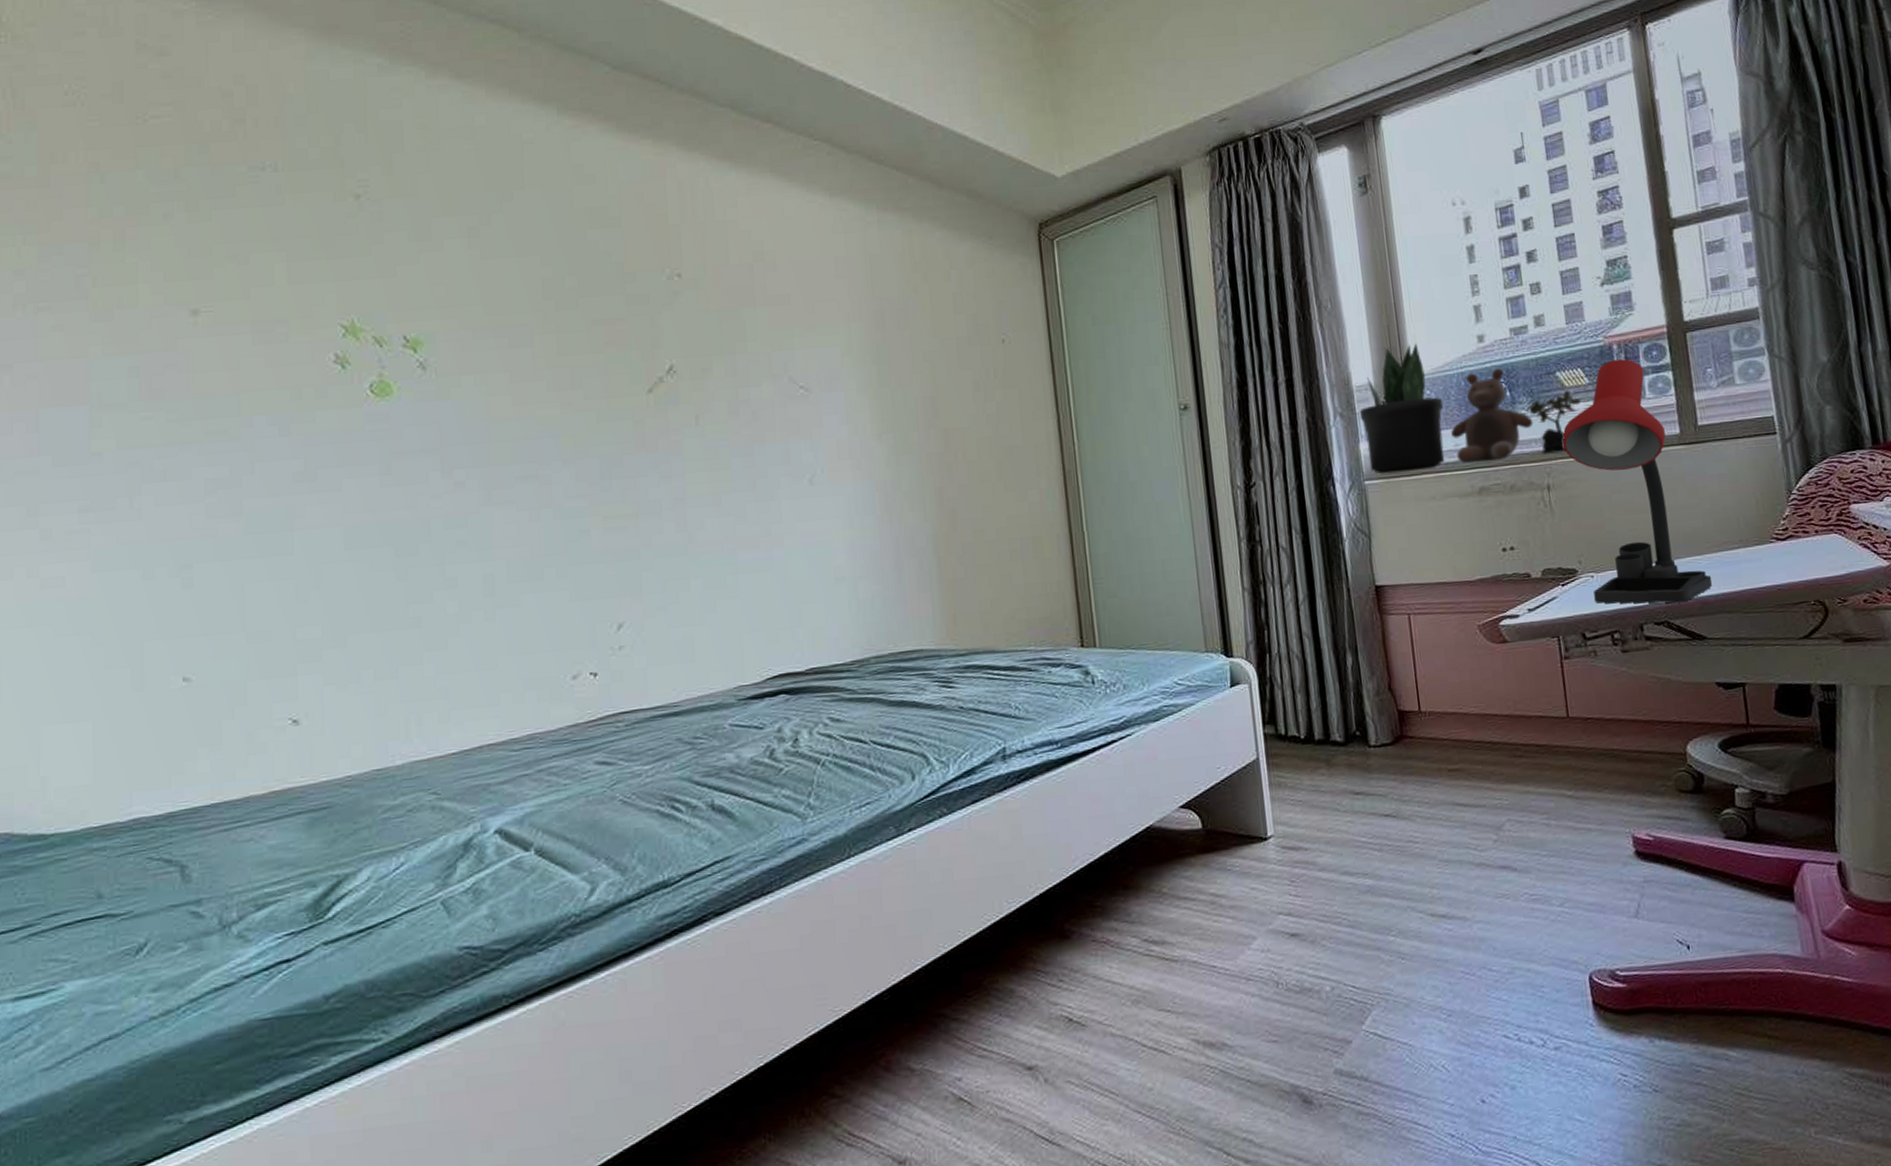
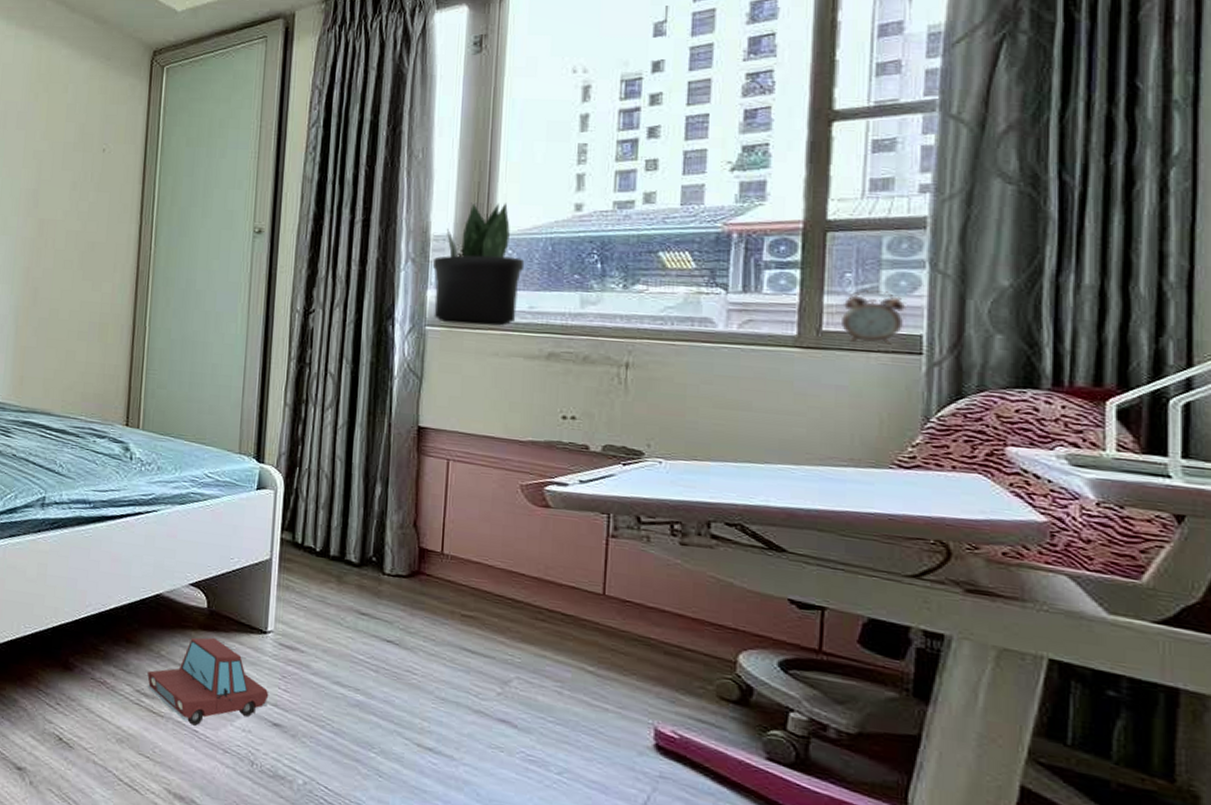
toy car: none [1152,858,1282,961] -> present [147,637,269,726]
stuffed bear: present [1451,368,1534,464] -> none [528,239,623,330]
succulent plant: present [1527,390,1582,455] -> none [618,271,684,334]
desk lamp: present [1562,359,1713,604] -> none [652,248,806,510]
alarm clock: none [1710,380,1758,433] -> present [842,290,905,345]

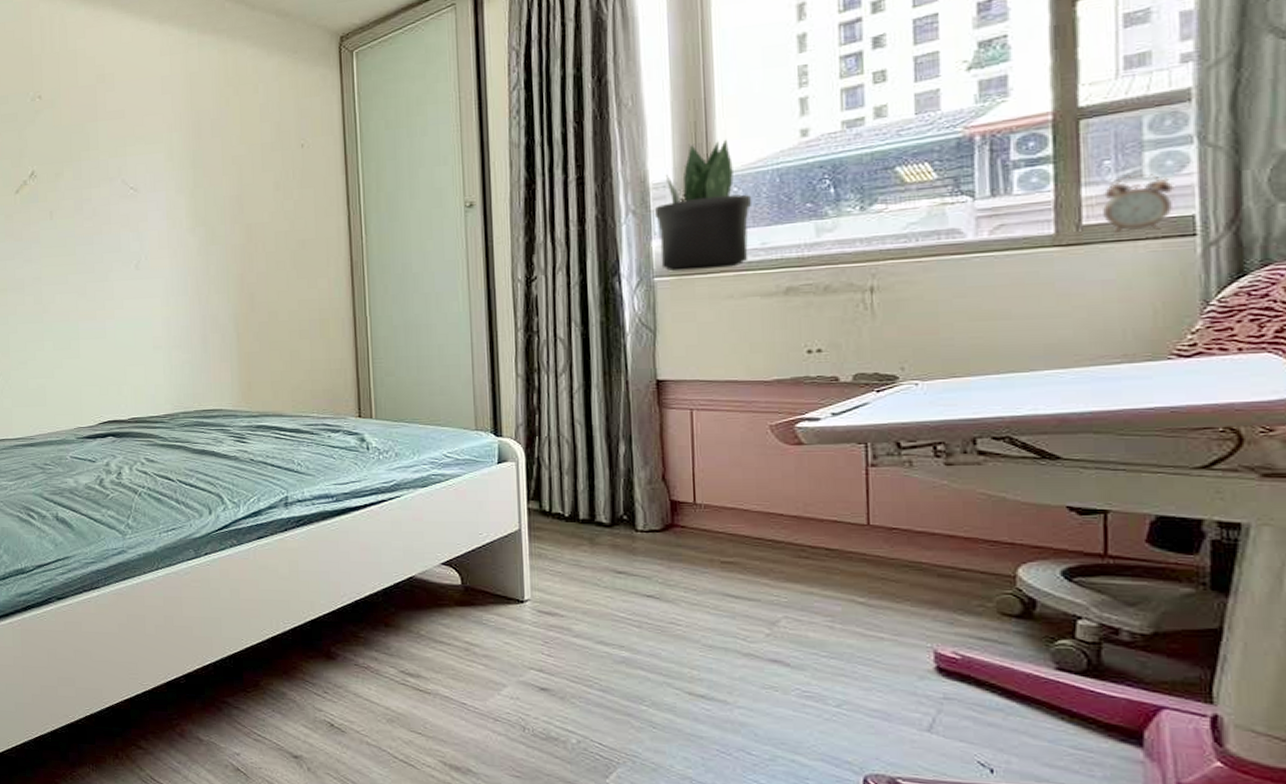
toy car: present [147,637,269,726] -> none [410,612,533,699]

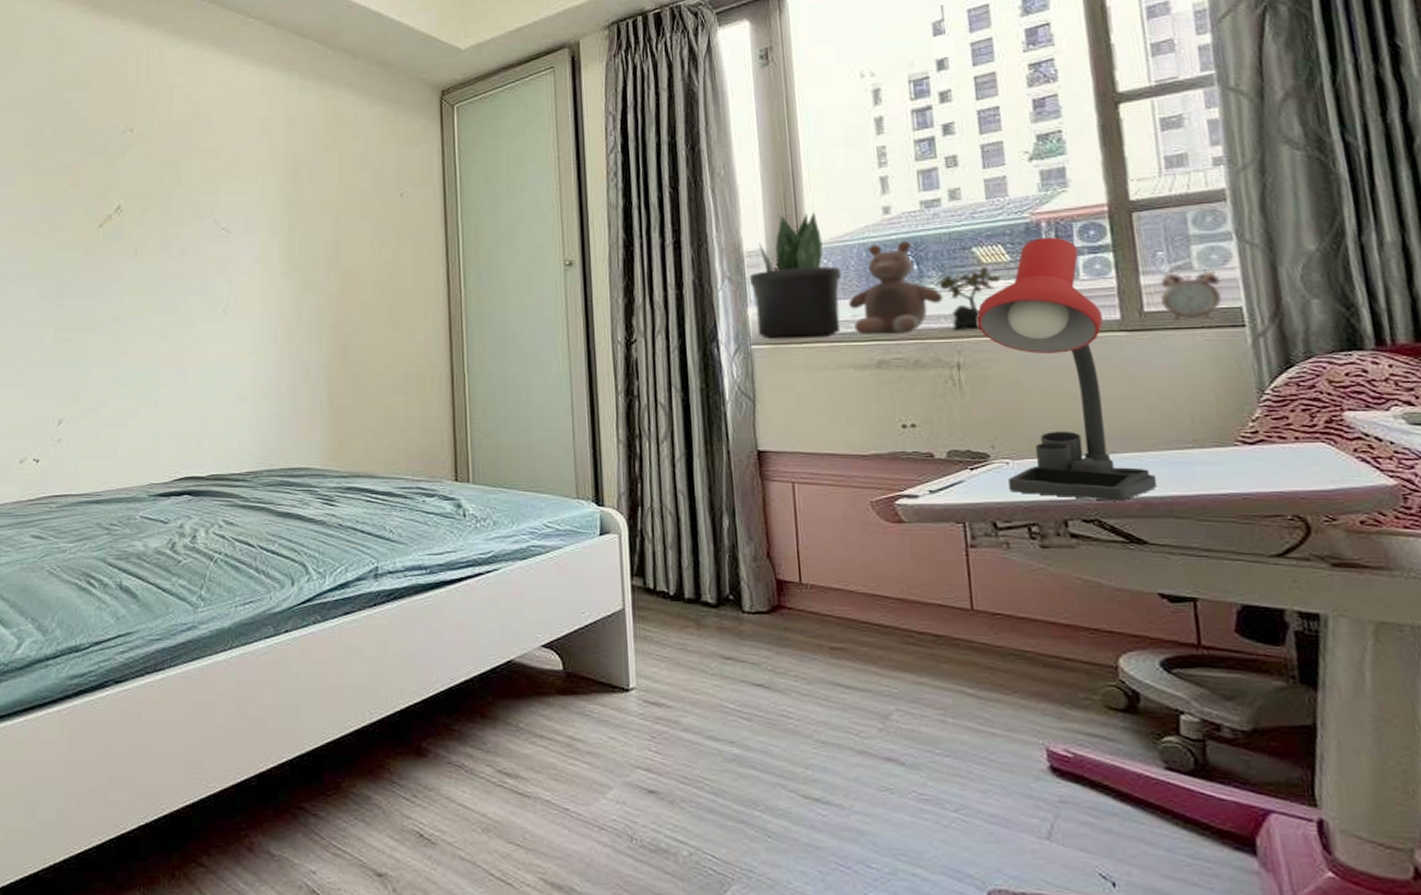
stuffed bear: none [758,163,861,263] -> present [849,241,944,336]
succulent plant: none [855,186,926,255] -> present [937,266,1002,331]
desk lamp: none [895,151,1078,418] -> present [976,237,1158,501]

